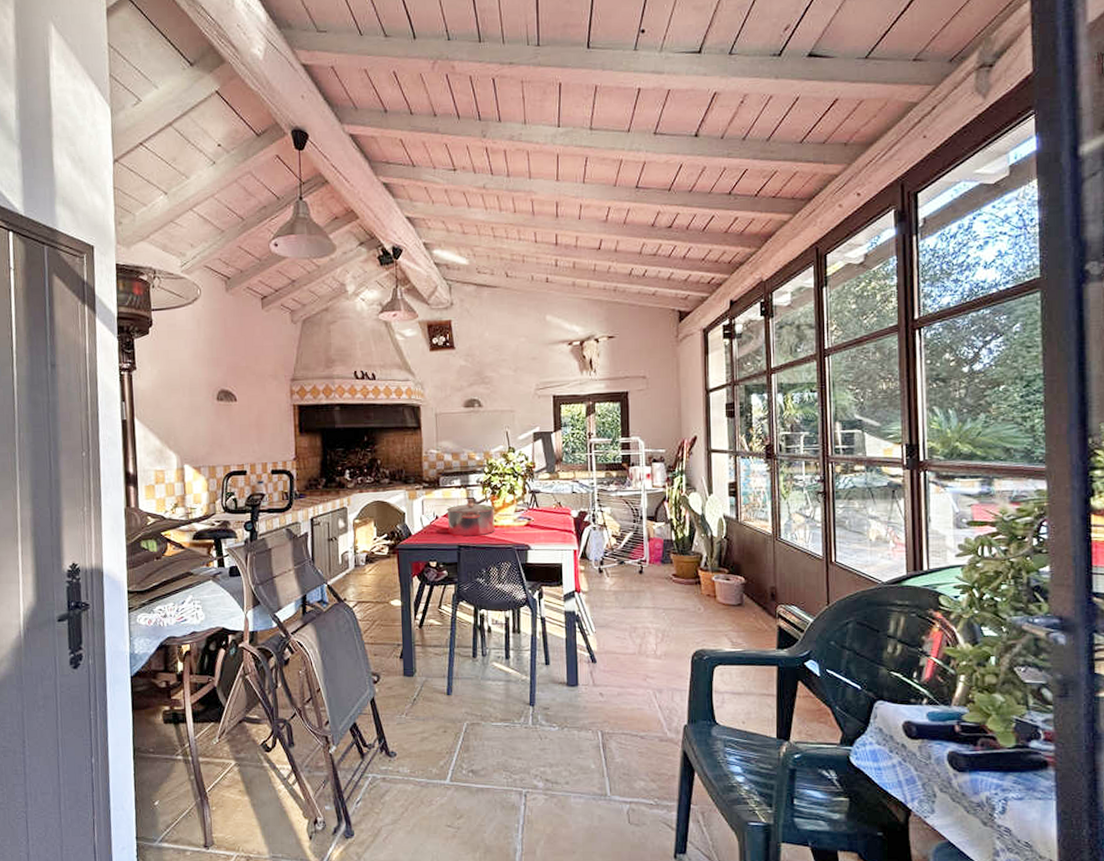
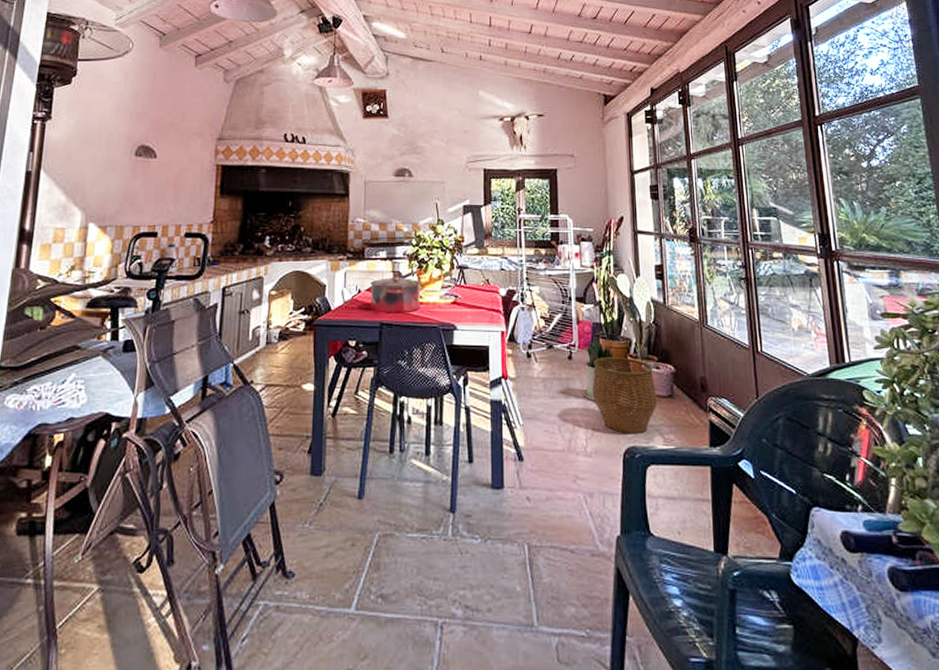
planter: none [653,554,686,610] -> present [583,339,616,401]
basket: none [662,570,726,639] -> present [592,357,657,435]

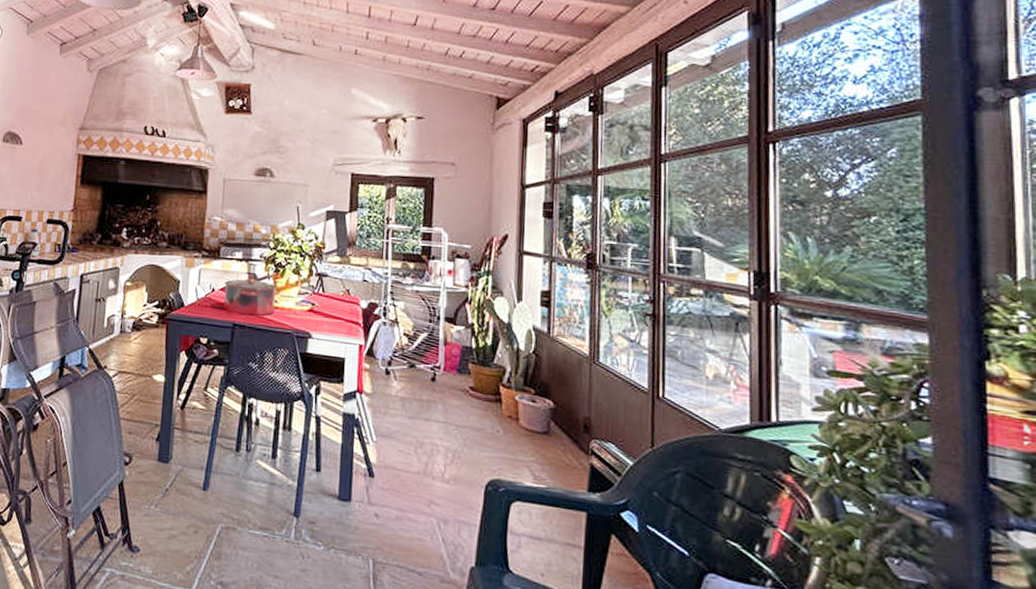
planter: present [583,339,616,401] -> none [445,363,487,427]
basket: present [592,357,657,435] -> none [455,383,530,468]

